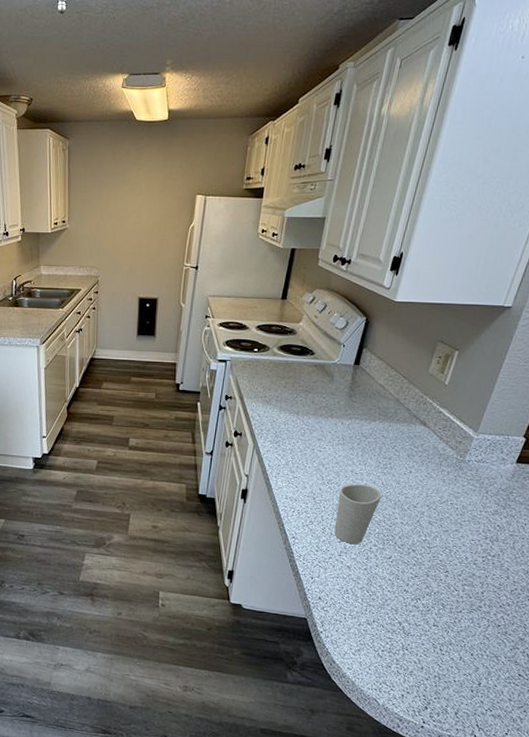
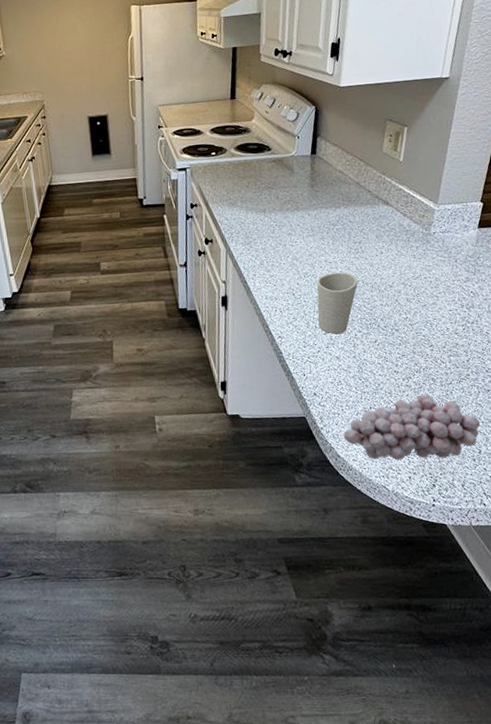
fruit: none [341,617,485,684] -> present [343,394,481,460]

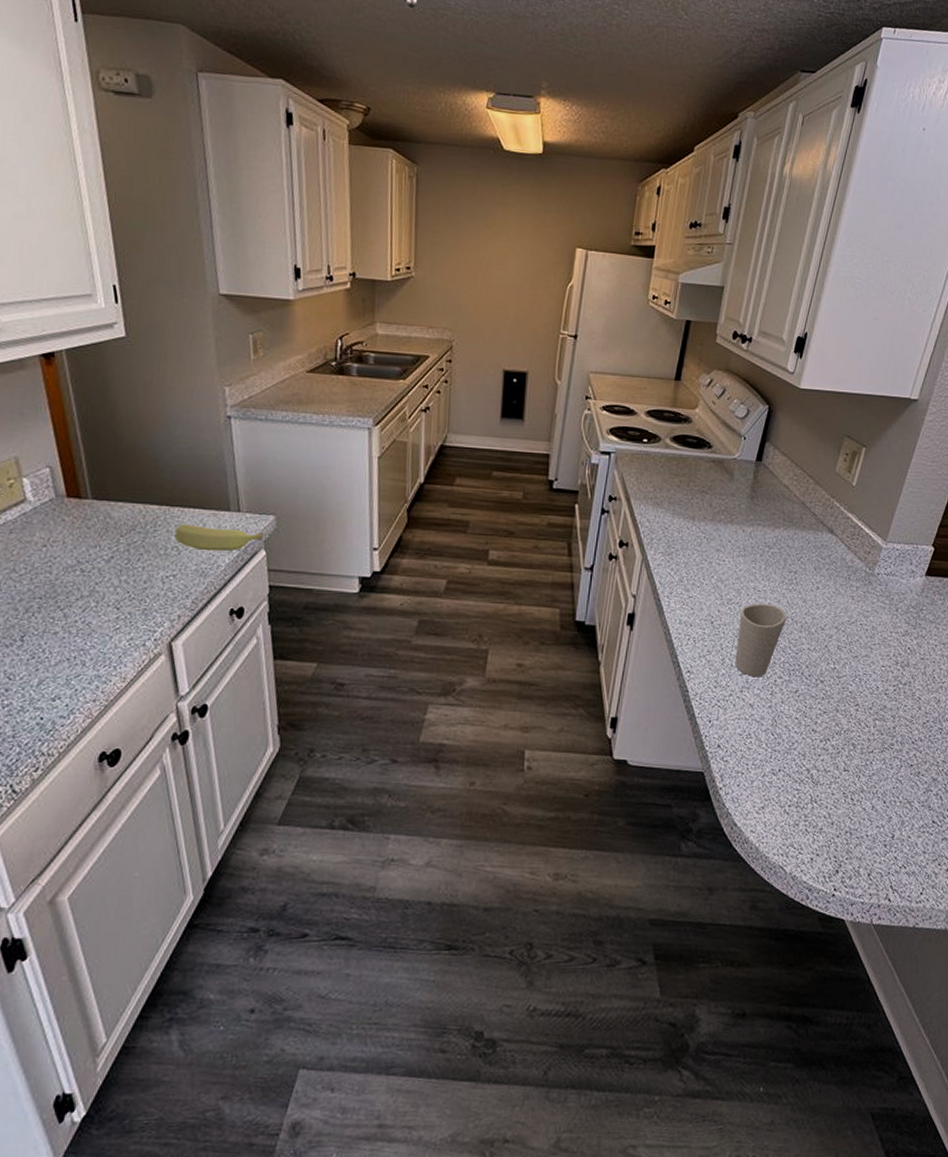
fruit: present [343,394,481,460] -> none [744,761,898,840]

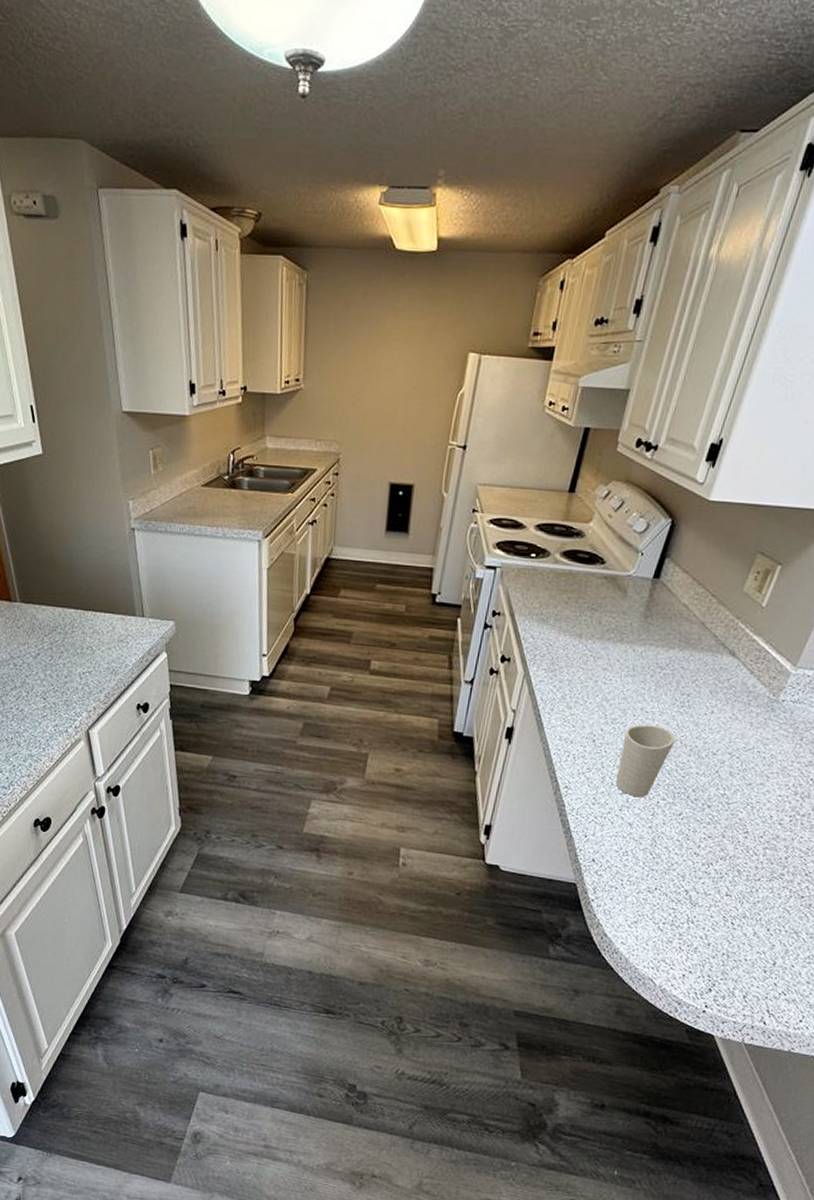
banana: present [175,523,263,552] -> none [90,626,164,653]

